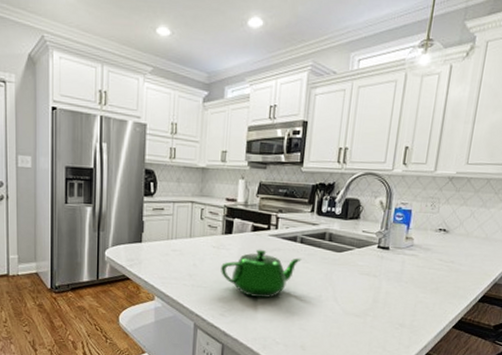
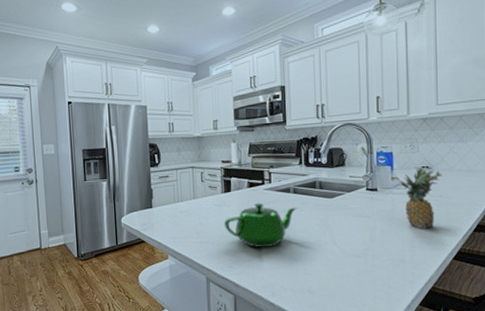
fruit: none [412,228,458,295] -> present [398,167,442,229]

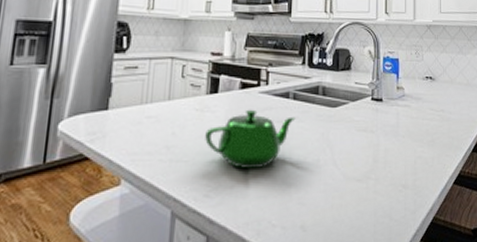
fruit: present [398,167,442,229] -> none [403,76,444,148]

